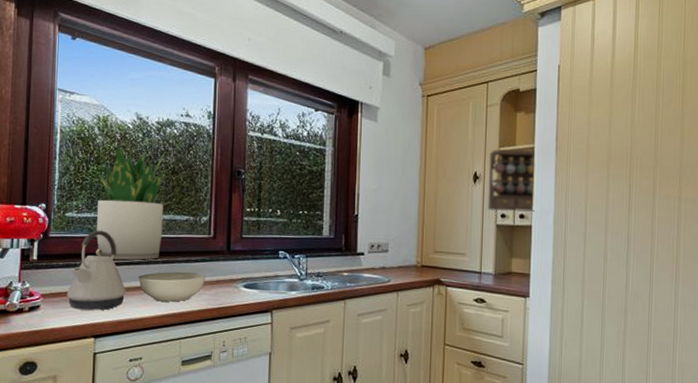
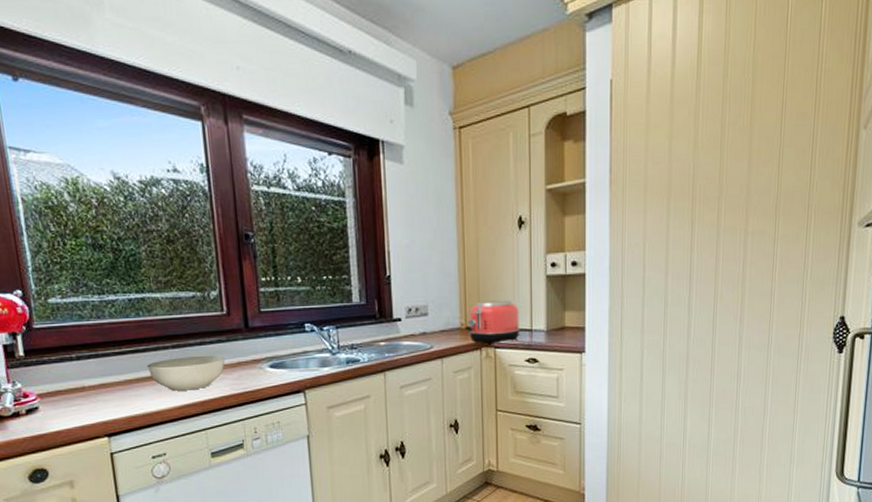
kettle: present [66,230,126,311] -> none [66,316,136,408]
planter: present [96,146,166,261] -> none [74,213,168,349]
toaster: none [422,243,471,283] -> present [467,300,521,345]
spice rack: present [487,149,535,212] -> none [535,186,588,260]

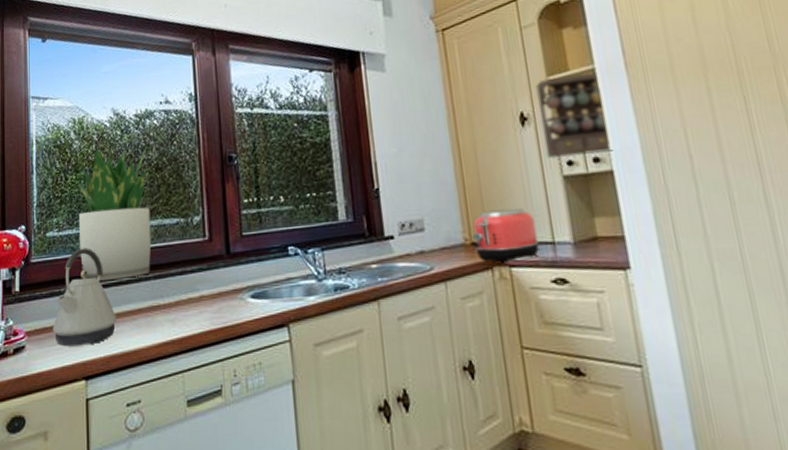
kettle: none [66,316,136,408] -> present [52,247,117,347]
planter: none [74,213,168,349] -> present [75,145,152,282]
bowl: present [147,356,225,391] -> none [129,286,205,327]
spice rack: none [535,186,588,260] -> present [536,73,613,159]

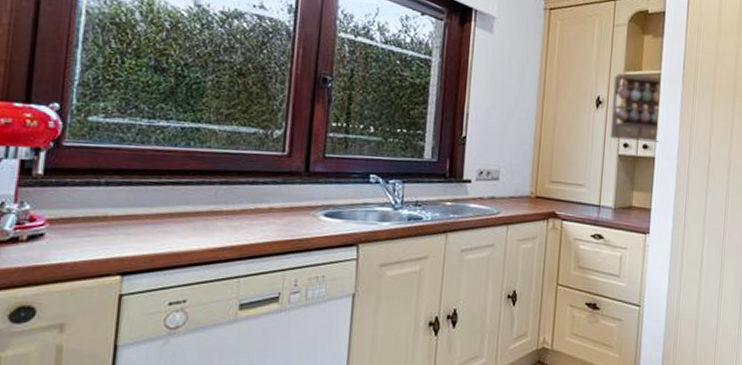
kettle: present [52,247,117,347] -> none [83,140,169,241]
planter: present [75,145,152,282] -> none [130,37,231,180]
toaster: present [472,207,540,263] -> none [537,172,589,216]

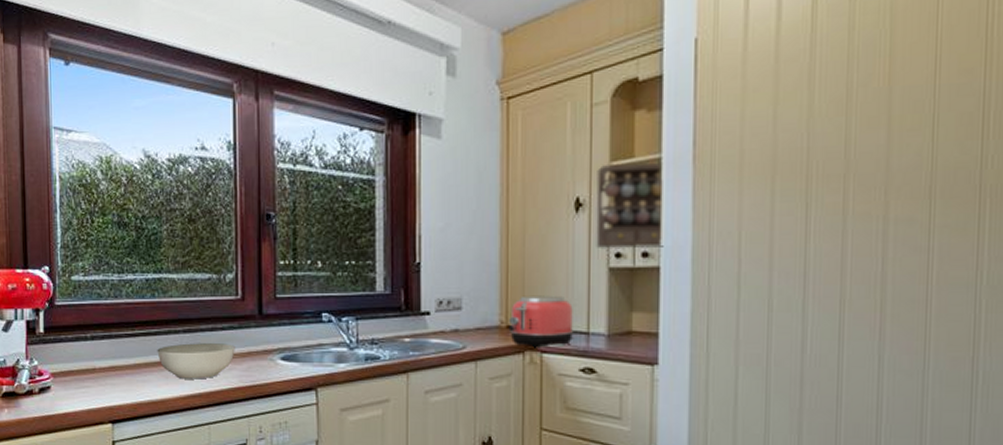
bowl: none [186,195,276,232] -> present [157,343,235,380]
toaster: none [537,172,589,216] -> present [508,295,574,348]

